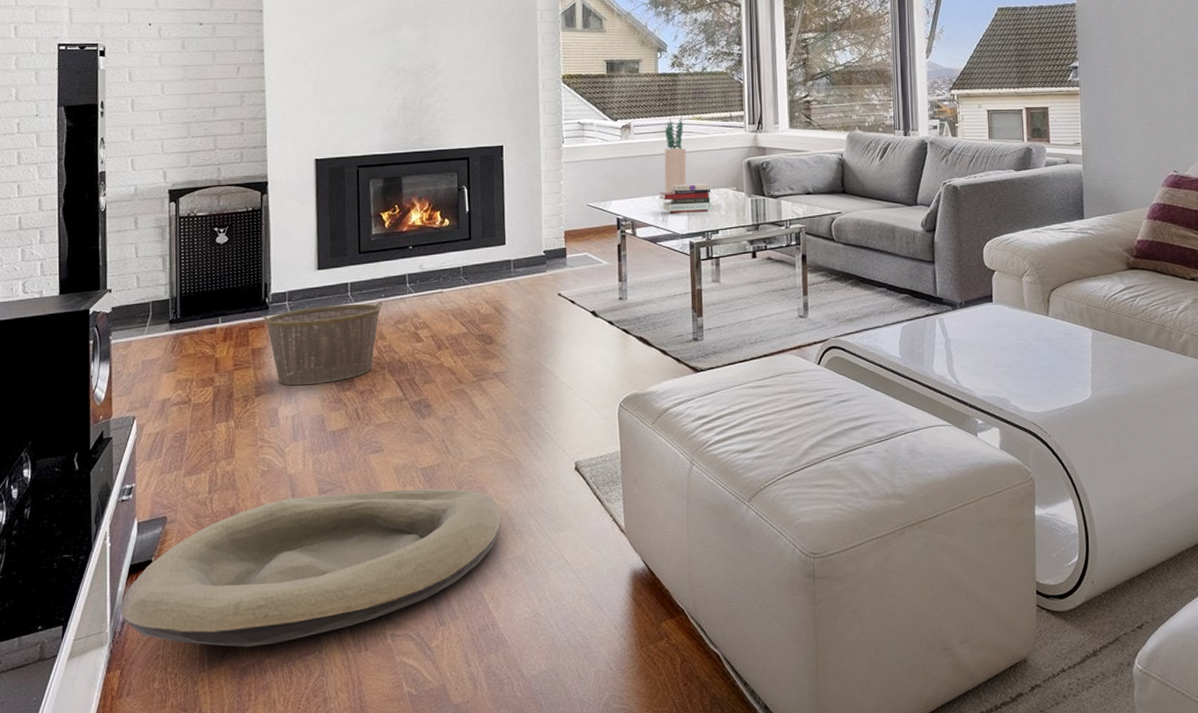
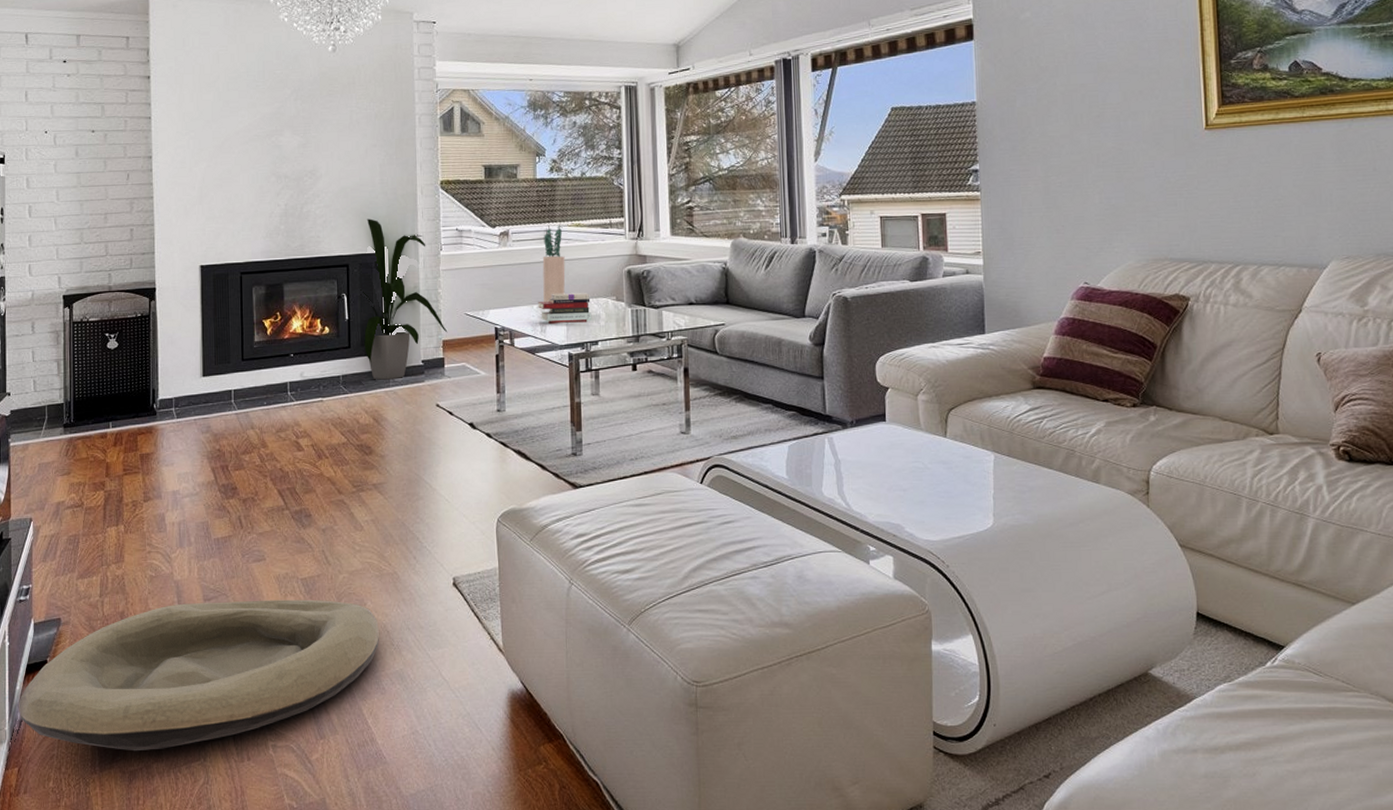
basket: present [263,301,383,386] -> none [151,409,265,492]
house plant: none [456,112,570,272] -> present [336,219,448,381]

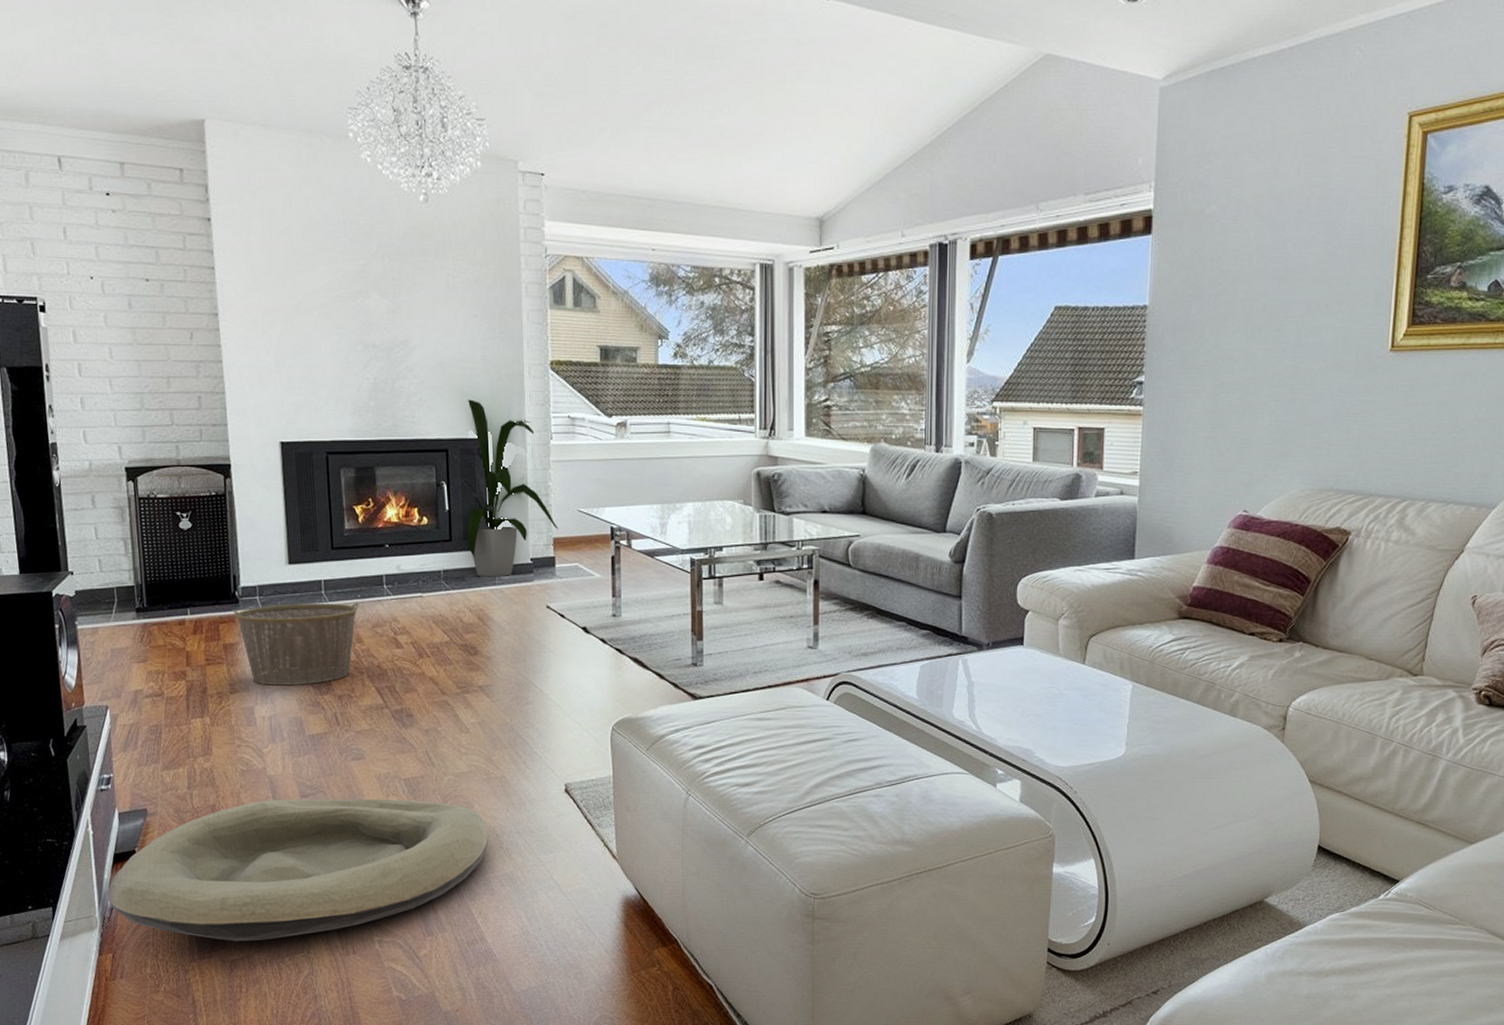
basket: none [151,409,265,492] -> present [233,602,359,686]
books: present [538,292,592,323] -> none [658,492,717,526]
vase: present [542,223,566,303] -> none [663,416,689,503]

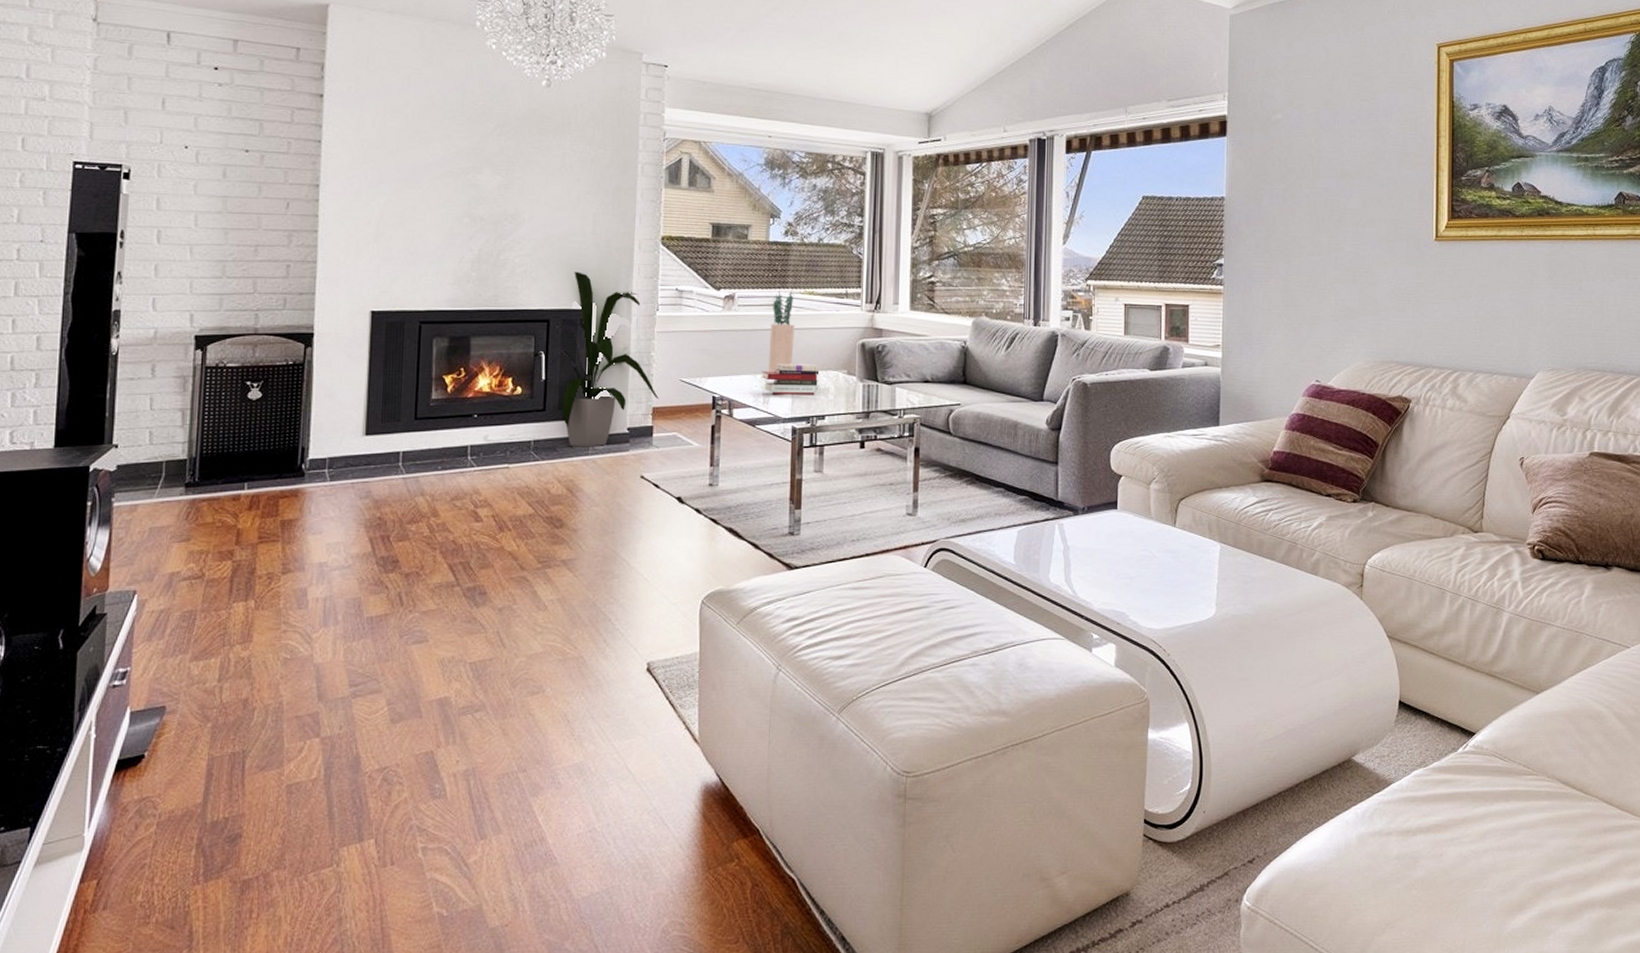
dog bed: present [107,798,489,942] -> none [102,685,559,858]
basket: present [233,602,359,686] -> none [297,474,439,564]
books: none [658,492,717,526] -> present [762,363,821,395]
vase: none [663,416,689,503] -> present [767,290,795,373]

